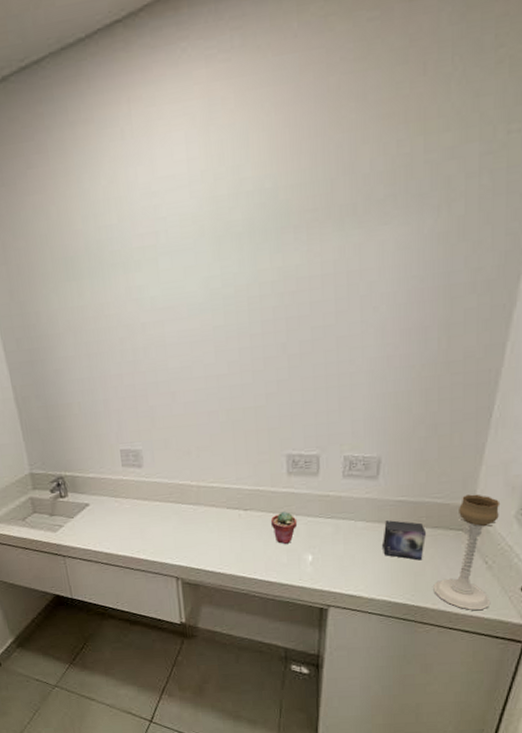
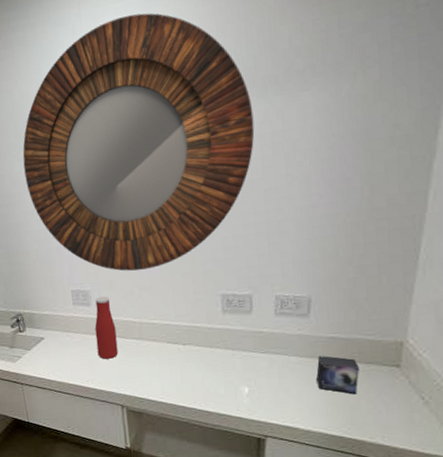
home mirror: none [62,118,329,428] -> present [23,13,255,272]
bottle: none [147,456,173,527] -> present [94,296,118,359]
potted succulent: present [270,511,298,544] -> none [207,346,234,376]
candle holder: present [433,494,501,611] -> none [369,331,434,446]

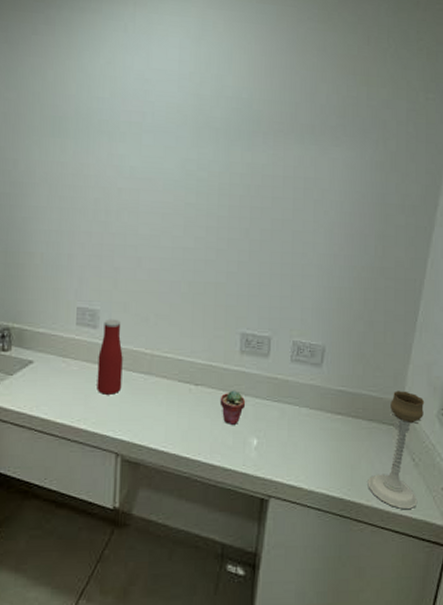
home mirror: present [23,13,255,272] -> none [43,30,290,296]
potted succulent: none [207,346,234,376] -> present [219,390,246,425]
small box: present [315,356,359,395] -> none [322,409,362,453]
candle holder: none [369,331,434,446] -> present [368,391,425,510]

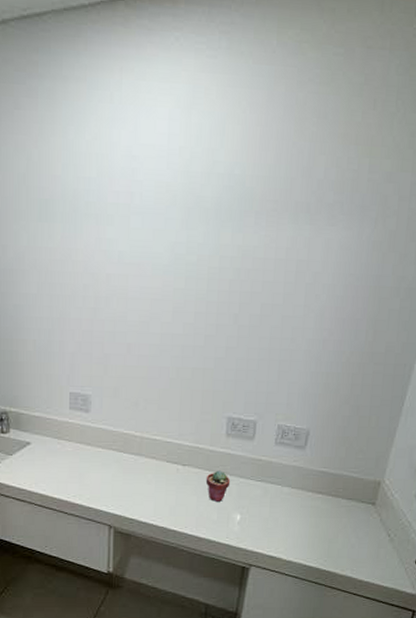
bottle: present [97,319,123,395] -> none [90,403,114,474]
candle holder: present [368,391,425,510] -> none [343,472,405,579]

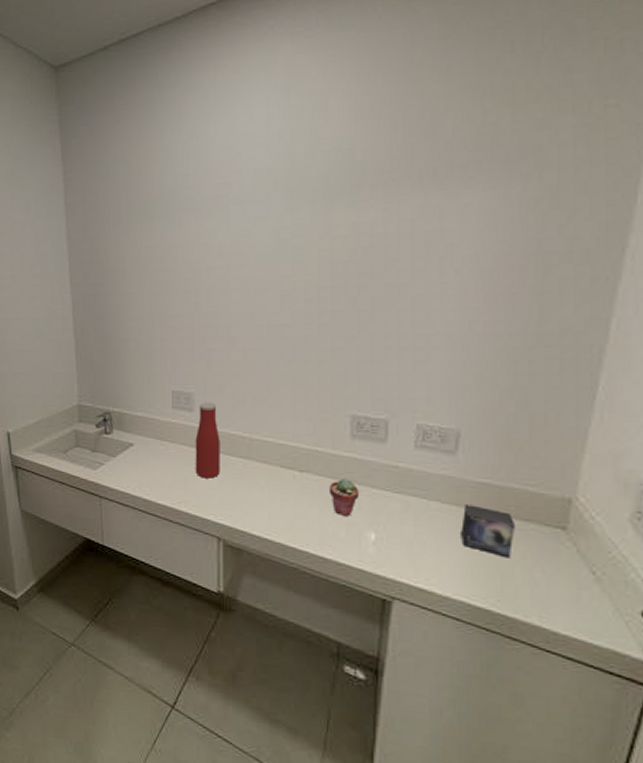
bottle: none [90,403,114,474] -> present [195,402,220,479]
small box: none [302,489,342,528] -> present [459,505,515,558]

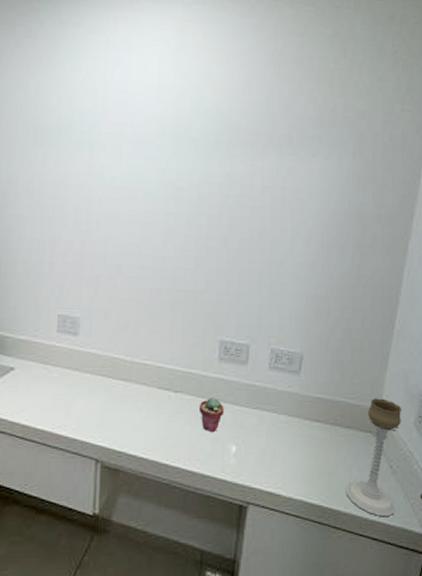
bottle: present [195,402,220,479] -> none [77,326,103,401]
small box: present [459,505,515,558] -> none [300,416,340,460]
candle holder: none [525,486,610,634] -> present [346,398,402,517]

